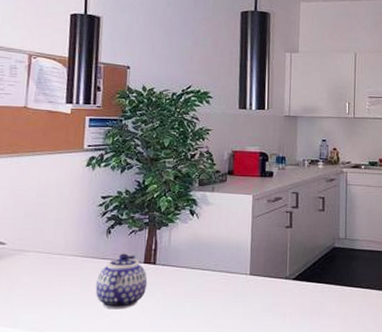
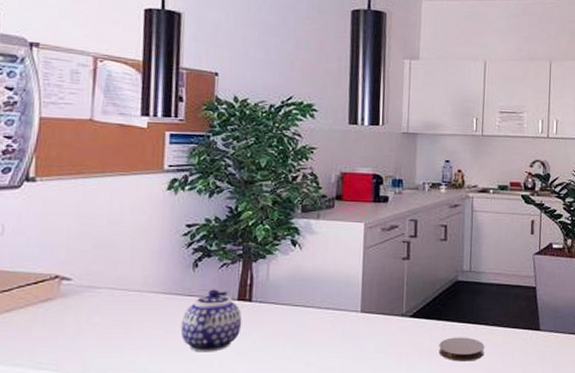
coaster: none [318,299,360,321] -> present [438,337,485,362]

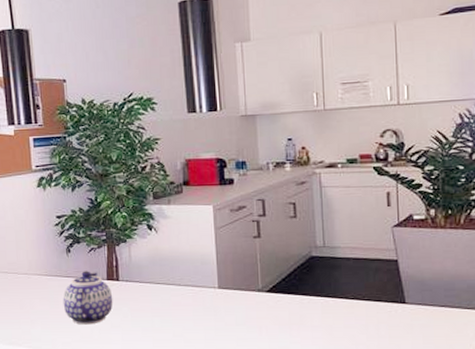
coaster: present [438,337,485,362] -> none [298,310,347,334]

